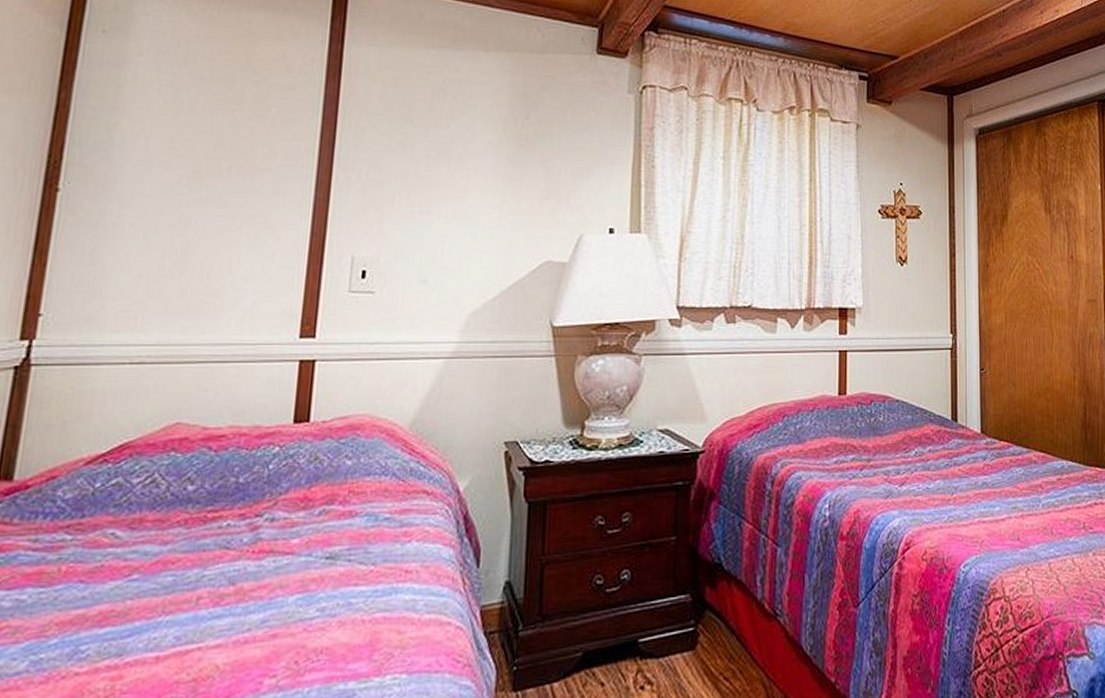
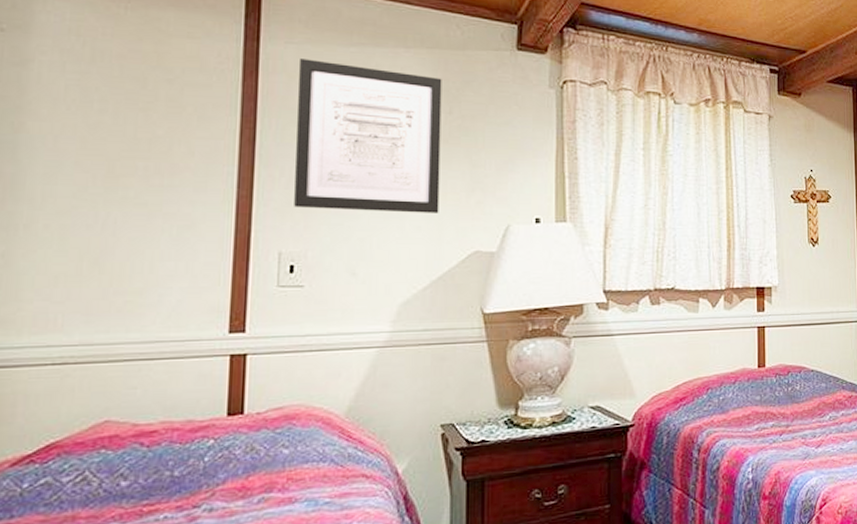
wall art: none [369,61,521,221] -> present [294,59,442,213]

